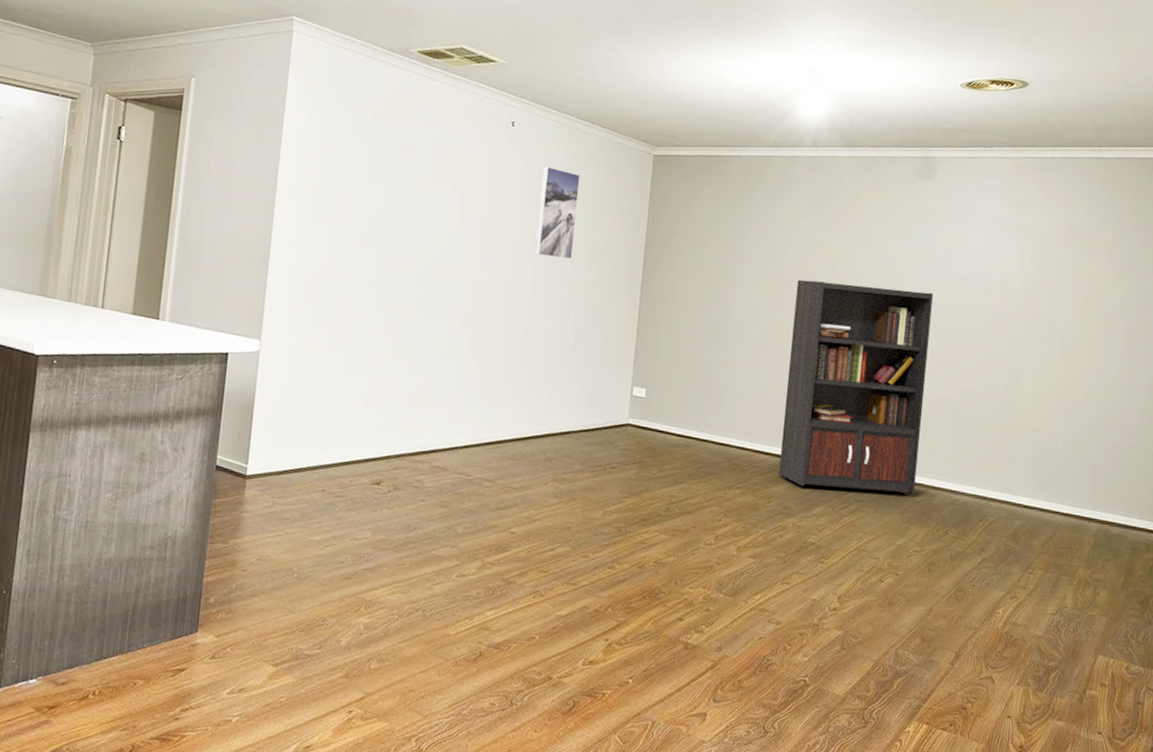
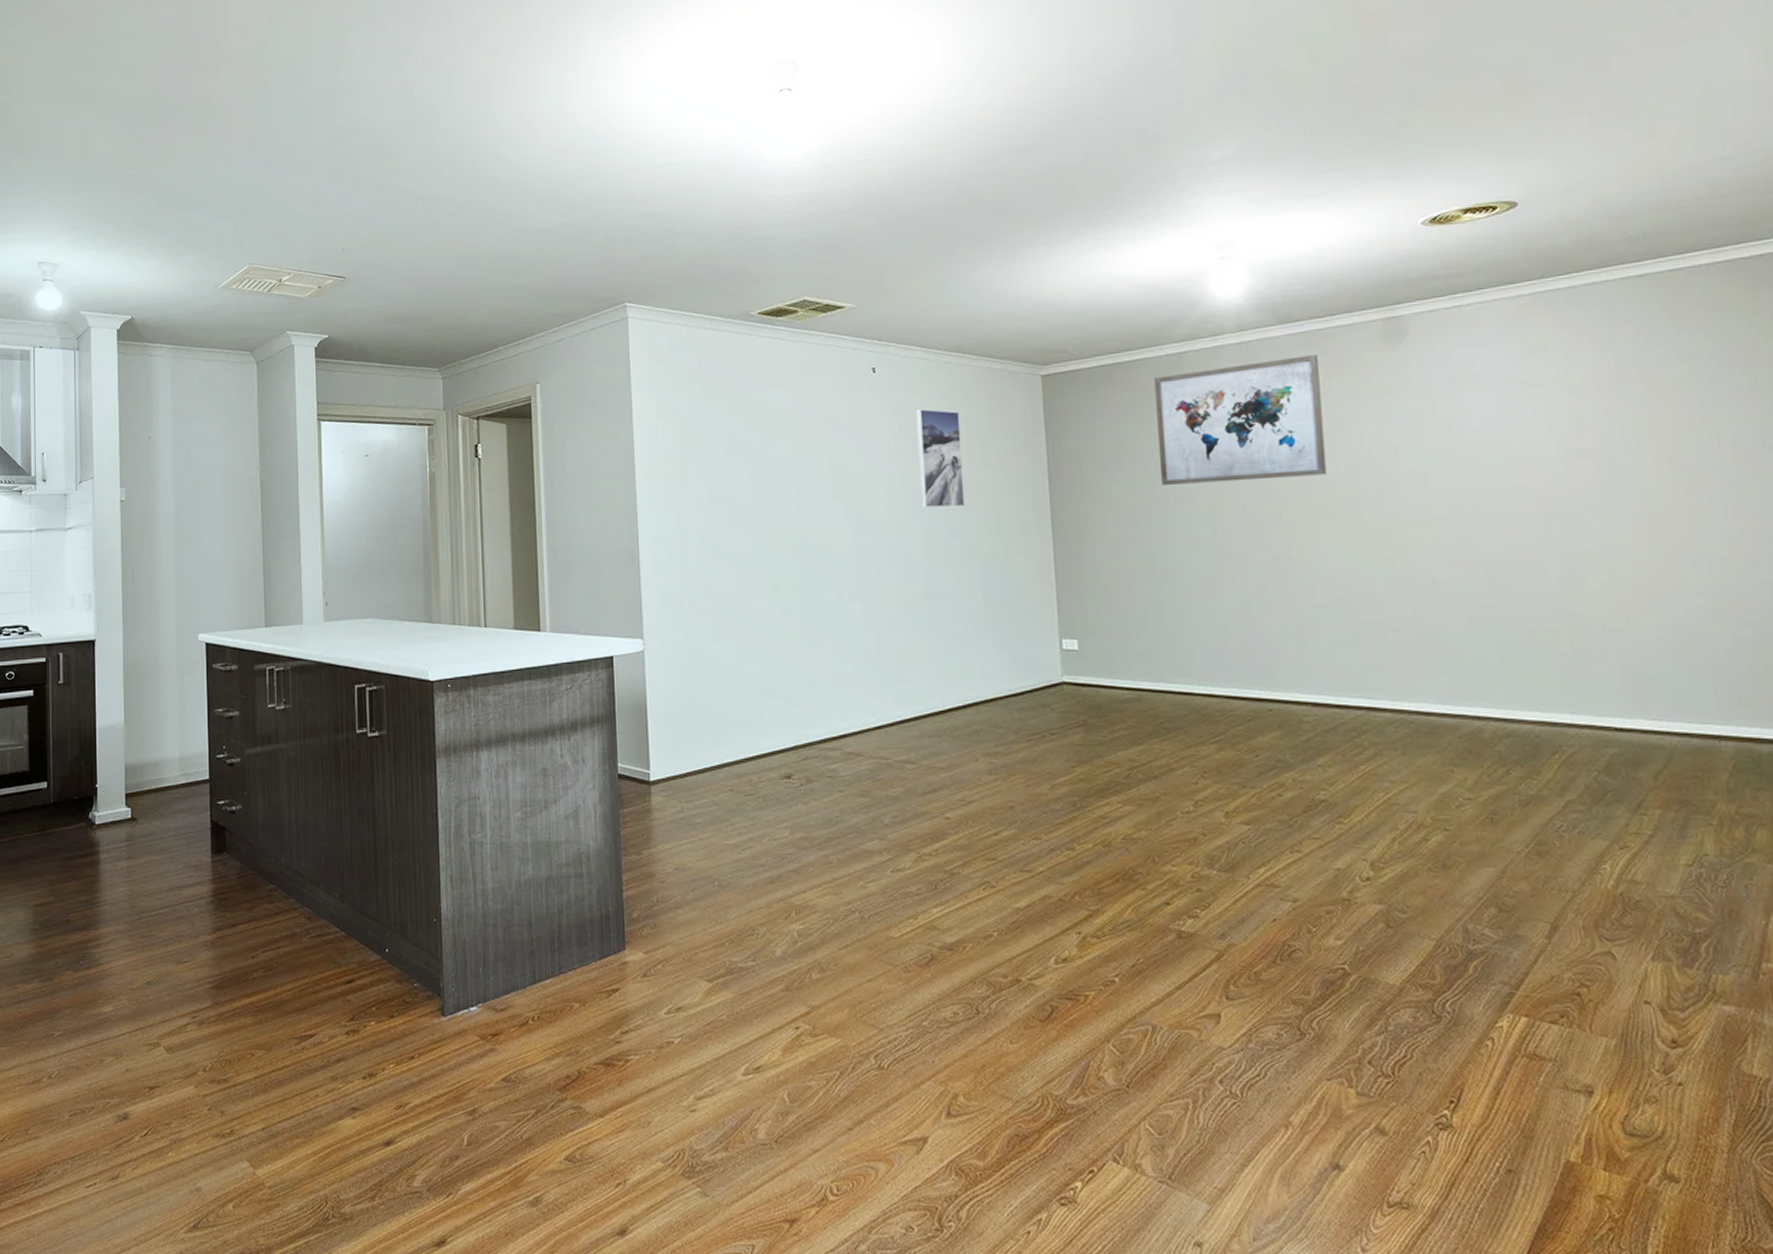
wall art: none [733,173,868,278] -> present [1154,355,1327,485]
bookcase: present [779,279,934,495] -> none [1246,479,1453,734]

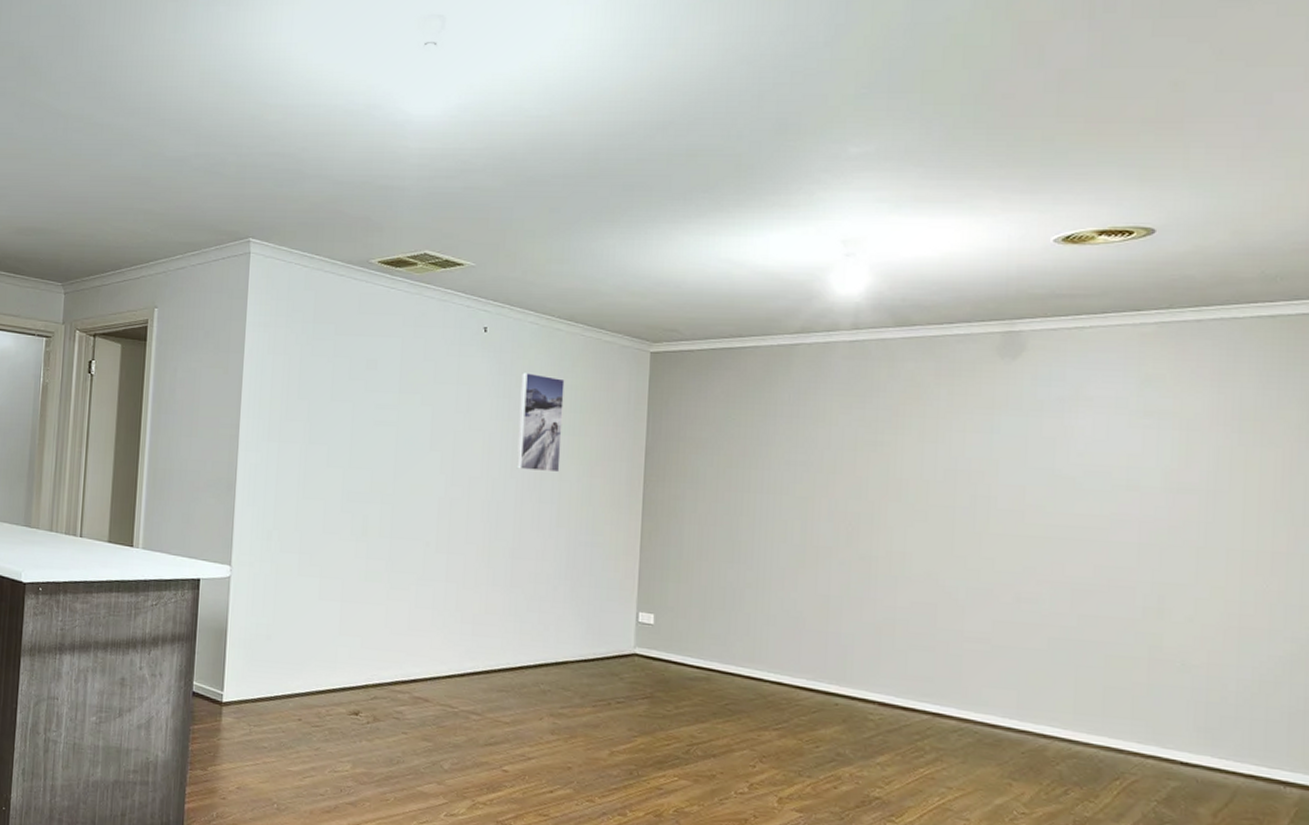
wall art: present [1154,355,1327,485] -> none [756,360,930,481]

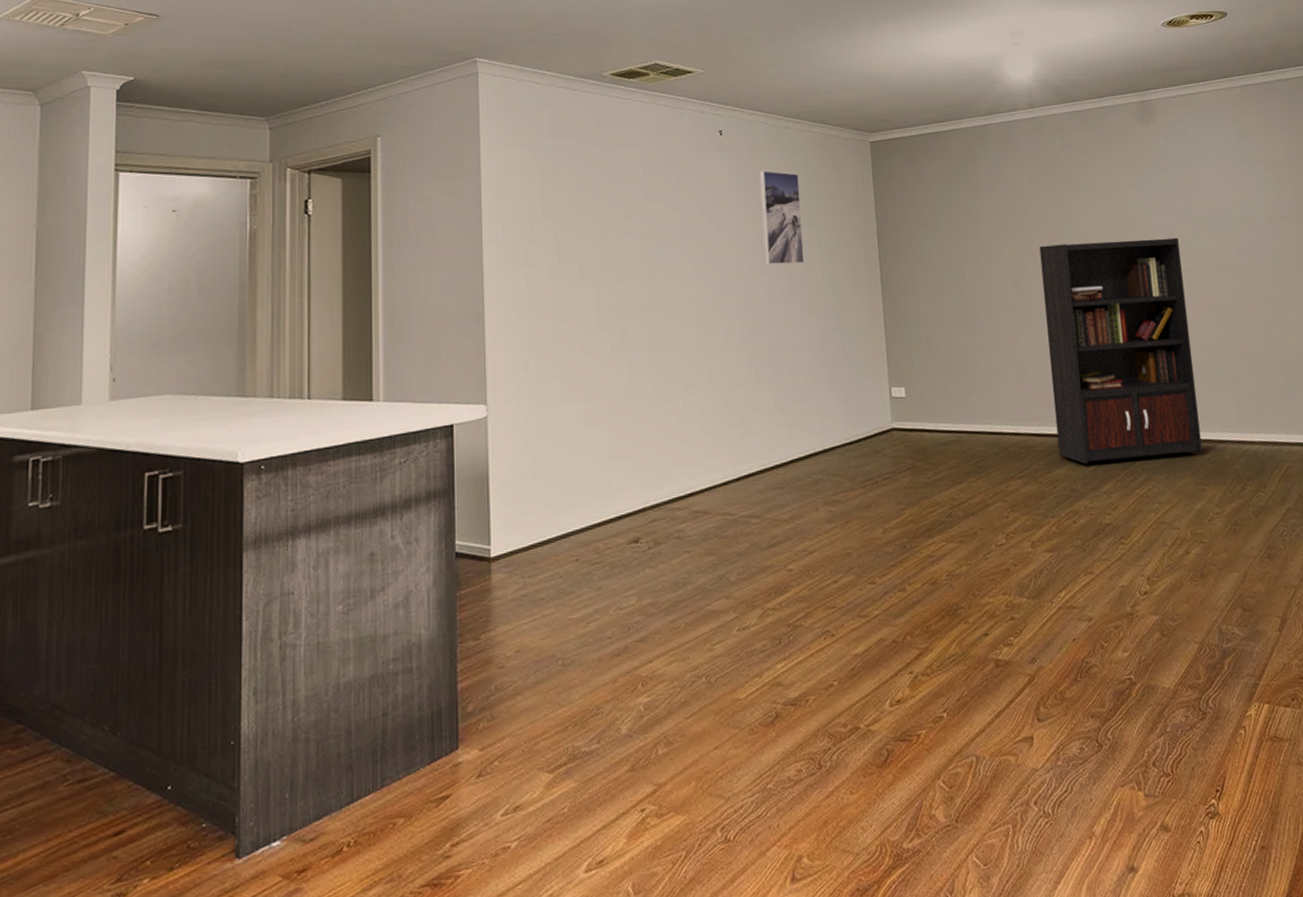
bookcase: none [828,485,1031,744] -> present [1039,237,1203,465]

